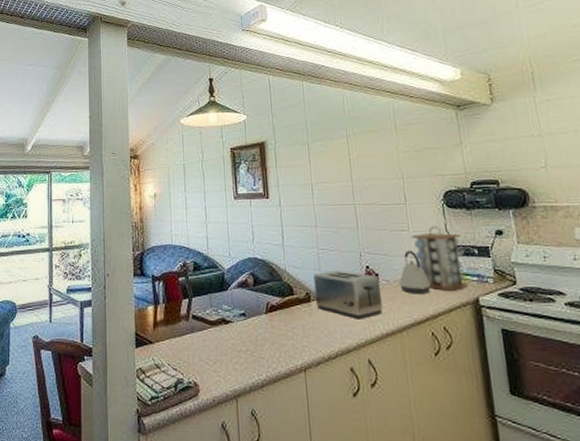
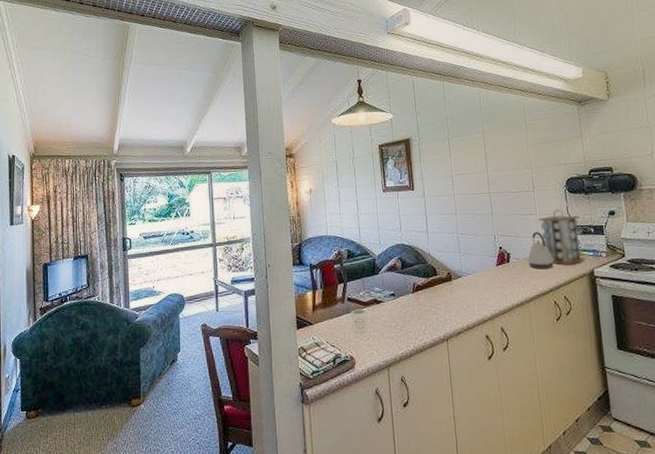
mug: none [195,329,222,357] -> present [350,309,374,334]
toaster: present [313,271,384,319] -> none [454,252,514,294]

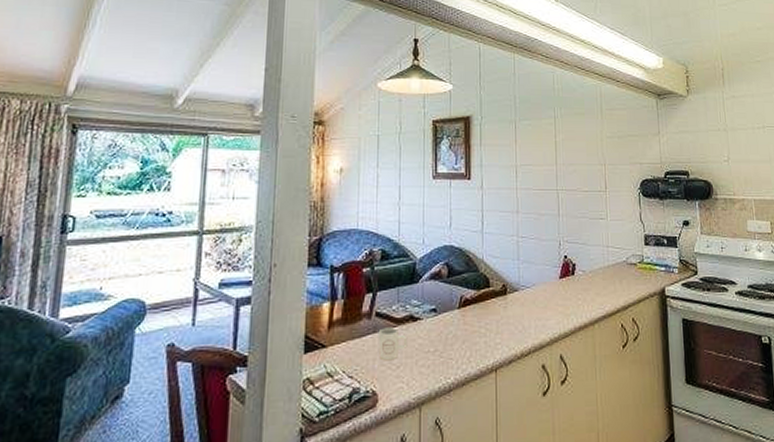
kettle: present [527,232,554,270] -> none [594,240,623,285]
spice rack: present [538,209,585,265] -> none [608,215,657,281]

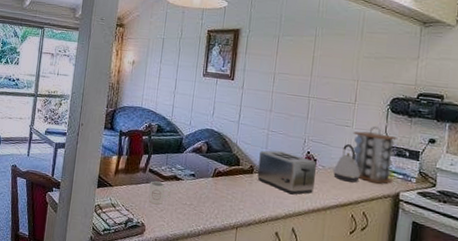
toaster: none [512,260,578,313] -> present [257,150,316,195]
kettle: none [594,240,623,285] -> present [333,144,360,183]
spice rack: none [608,215,657,281] -> present [353,126,398,184]

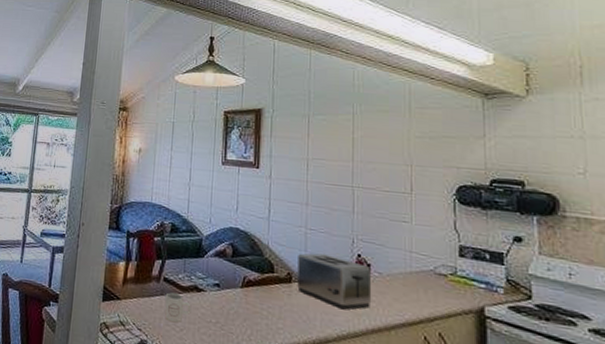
kettle: present [333,144,360,183] -> none [392,244,429,294]
spice rack: present [353,126,398,184] -> none [413,222,474,295]

